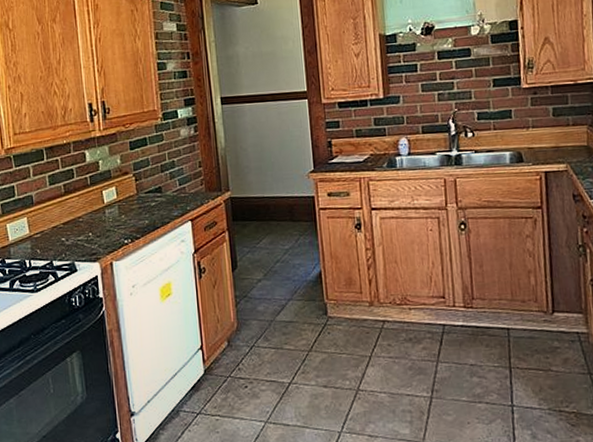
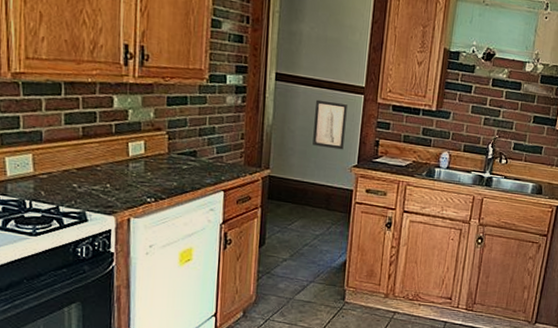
wall art: none [263,111,297,159] -> present [312,99,347,150]

